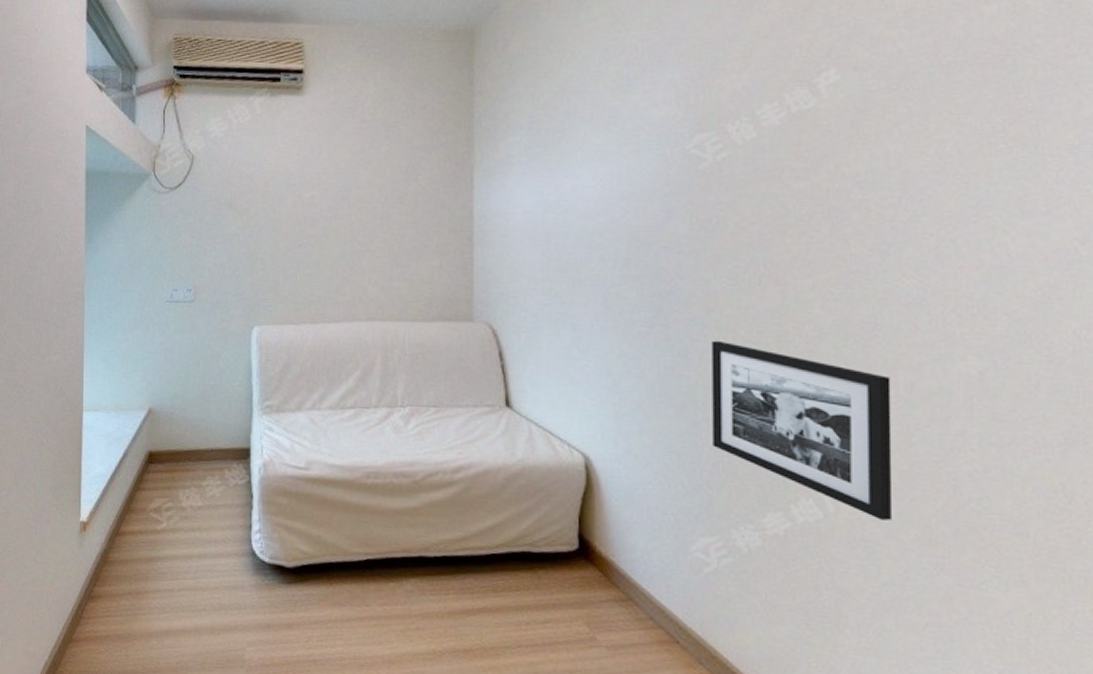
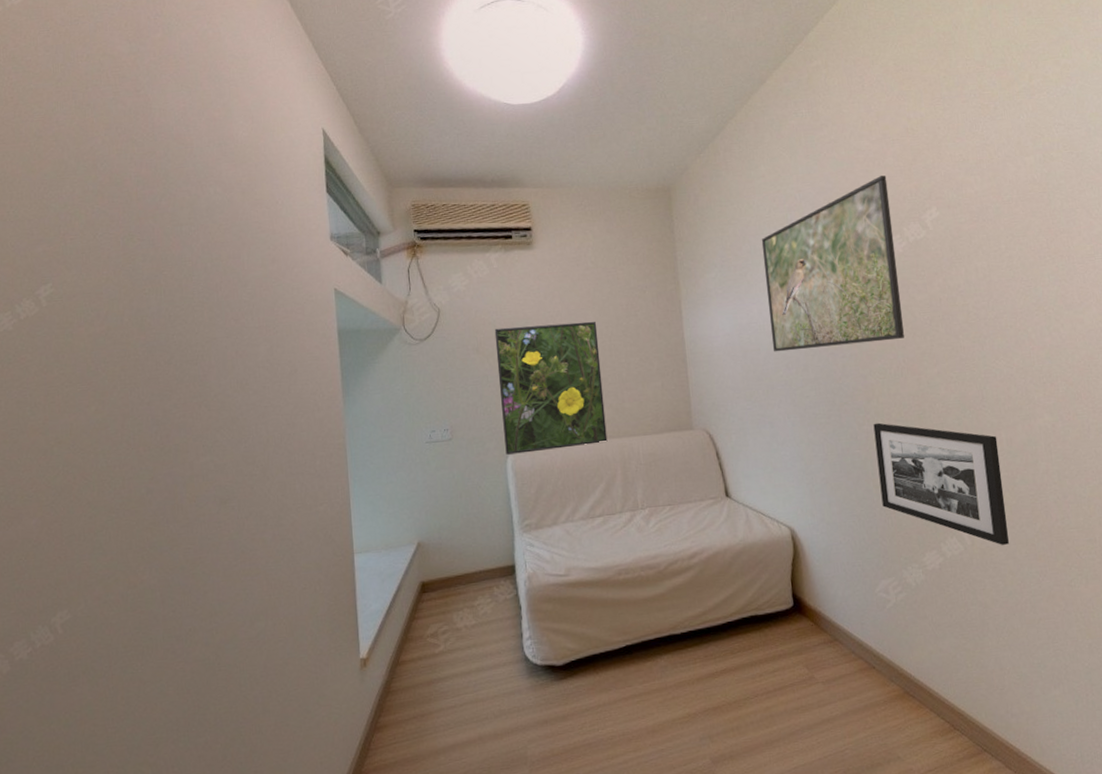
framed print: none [250,182,369,326] -> present [494,321,608,455]
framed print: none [584,24,770,239] -> present [761,175,905,352]

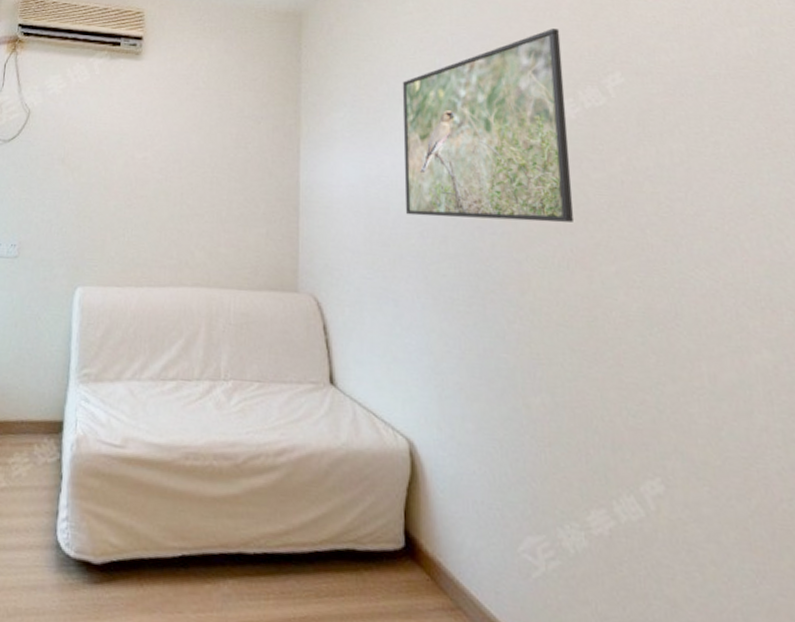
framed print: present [494,321,608,455] -> none [75,140,200,291]
picture frame: present [873,422,1010,545] -> none [527,323,712,521]

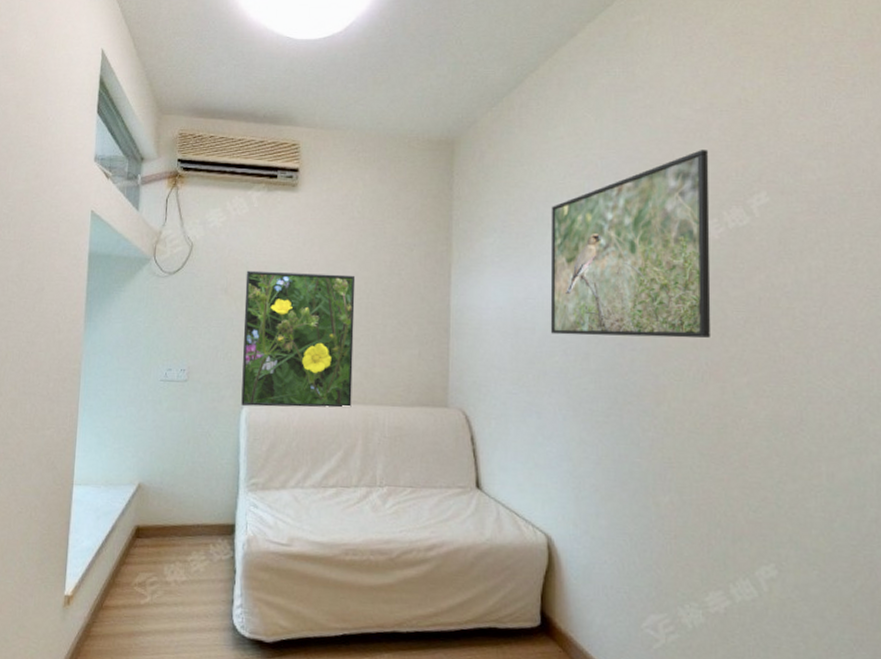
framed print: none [75,140,200,291] -> present [241,270,356,408]

